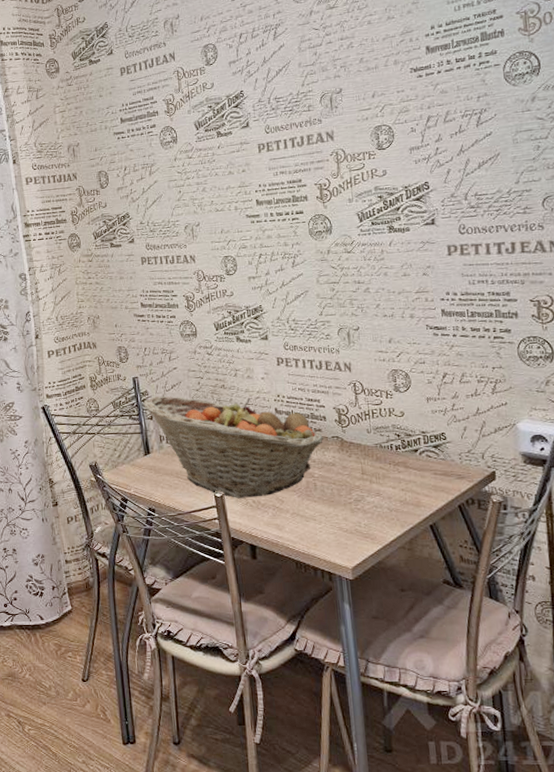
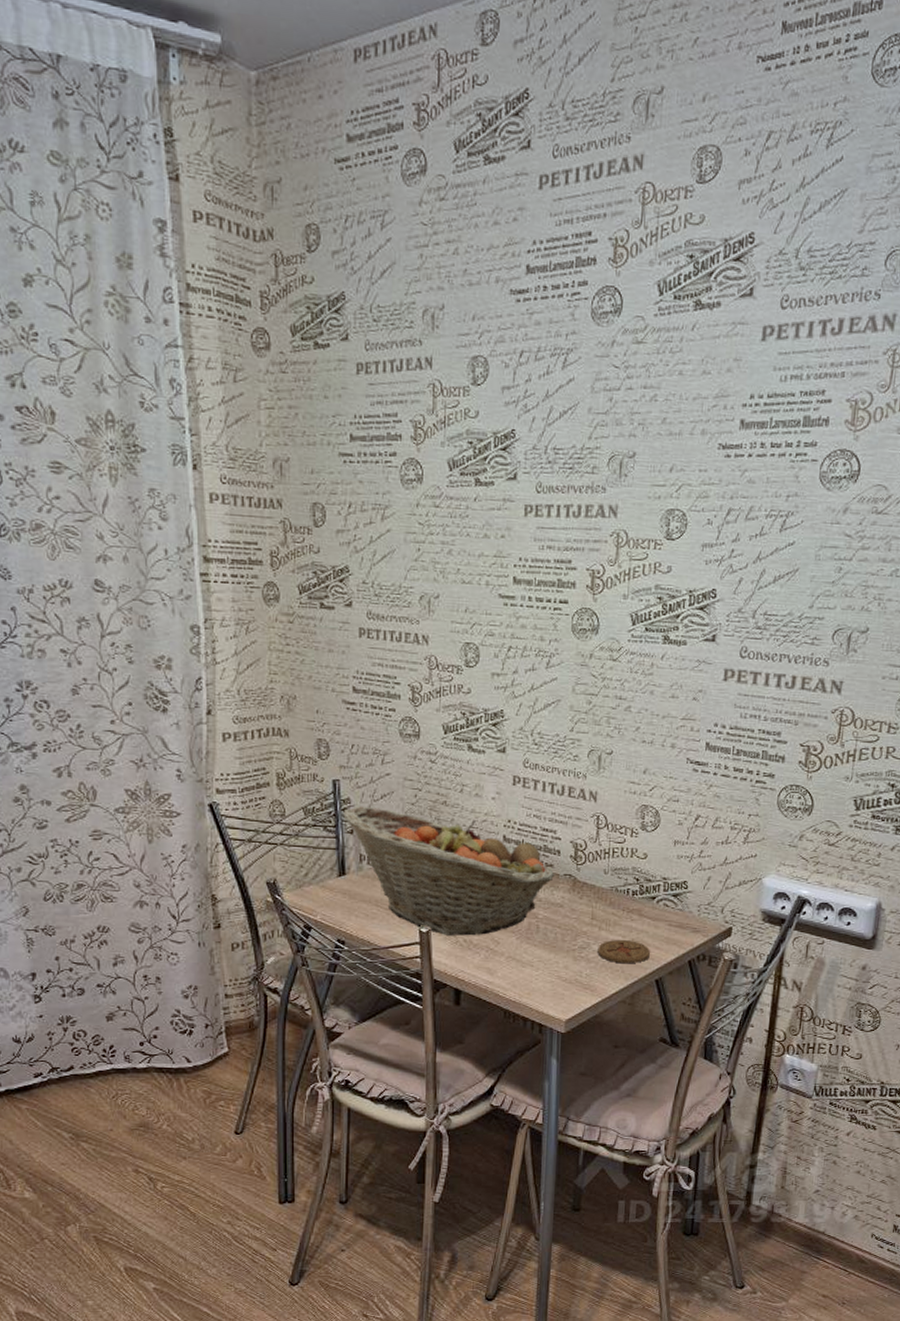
coaster: none [371,490,421,513] -> present [597,939,650,964]

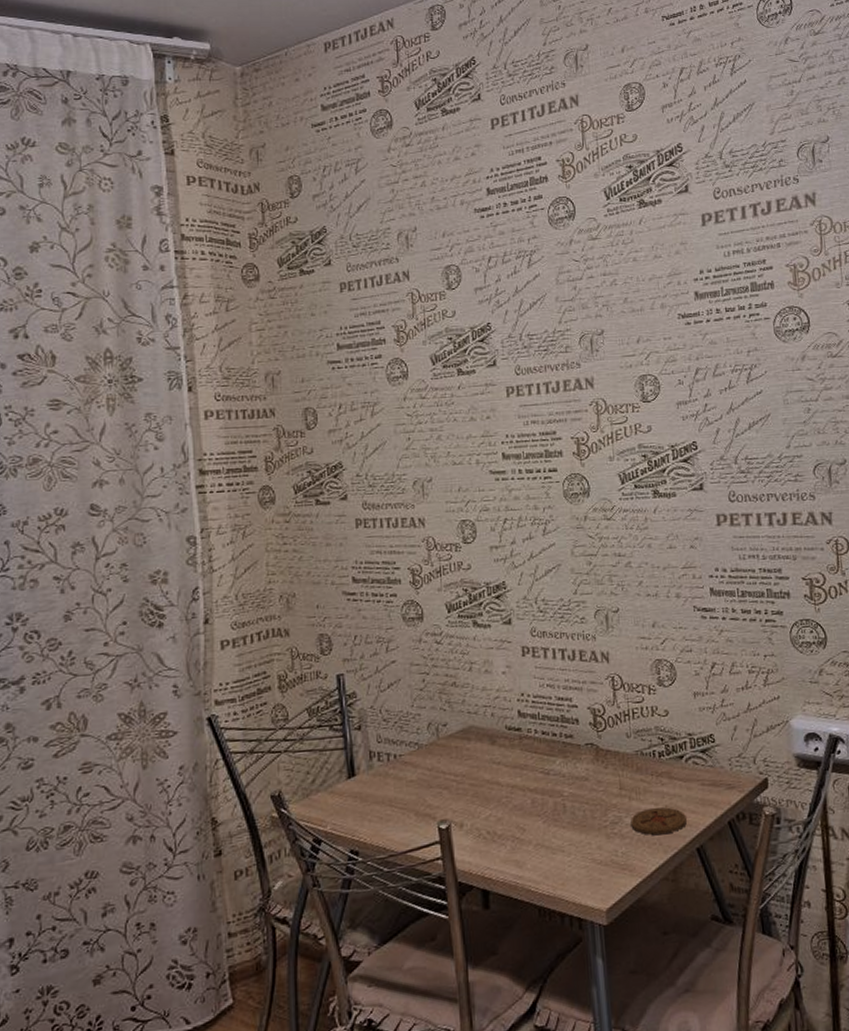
fruit basket: present [343,806,555,936] -> none [349,697,576,829]

